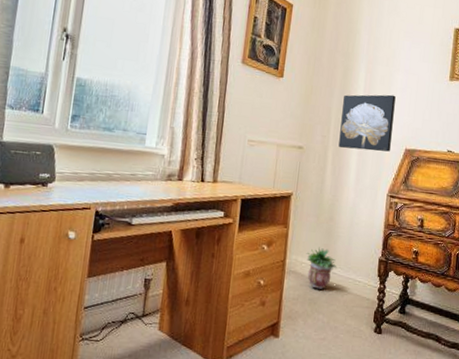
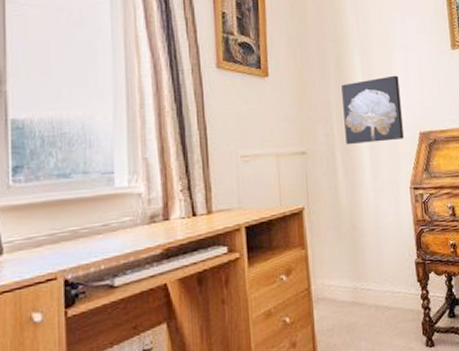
potted plant: present [306,247,337,289] -> none [332,263,371,313]

